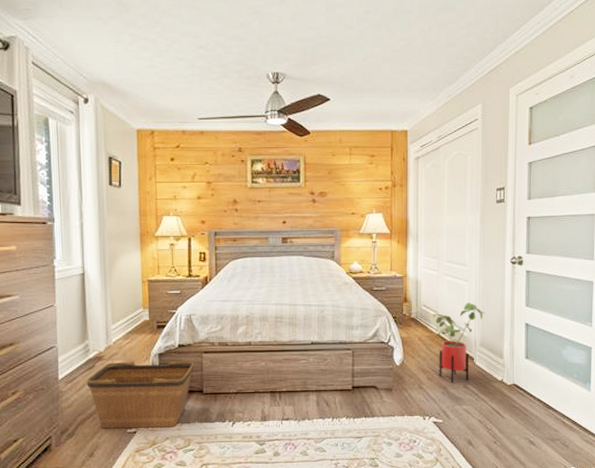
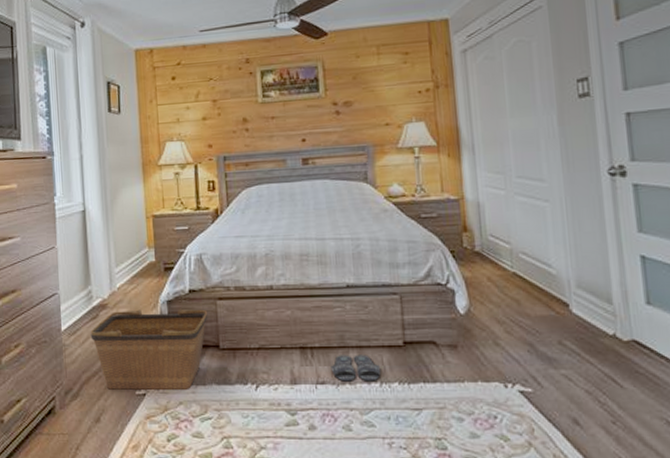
slippers: none [294,397,334,418] -> present [331,354,381,382]
house plant: present [432,302,486,383] -> none [503,228,580,339]

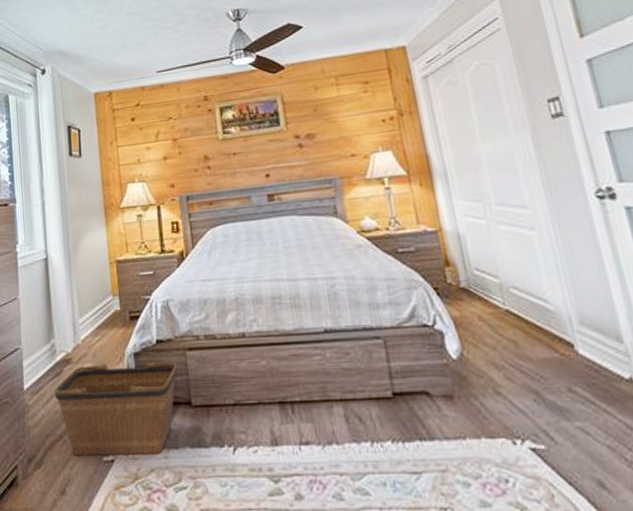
slippers: present [331,354,381,382] -> none [314,409,371,441]

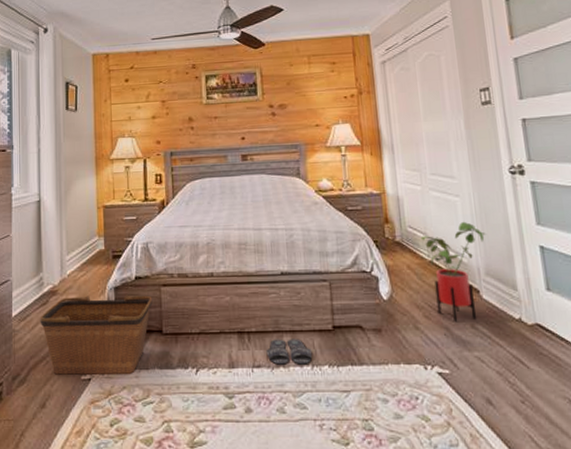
slippers: none [314,409,371,441] -> present [266,338,313,365]
house plant: none [491,259,576,385] -> present [420,221,487,323]

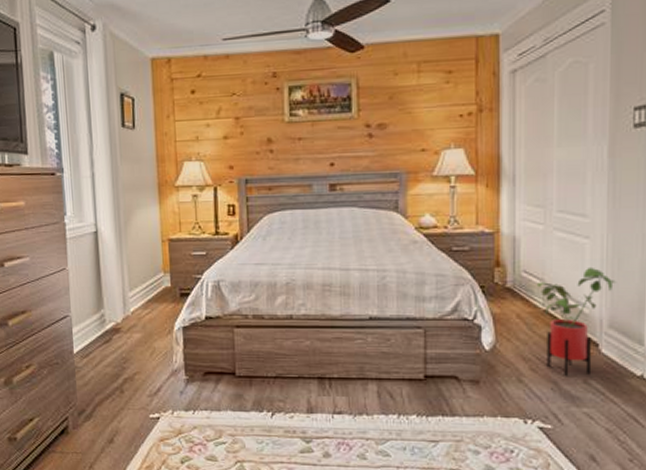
bicycle basket: present [40,294,153,375] -> none [103,335,225,415]
slippers: present [266,338,313,365] -> none [348,386,400,413]

